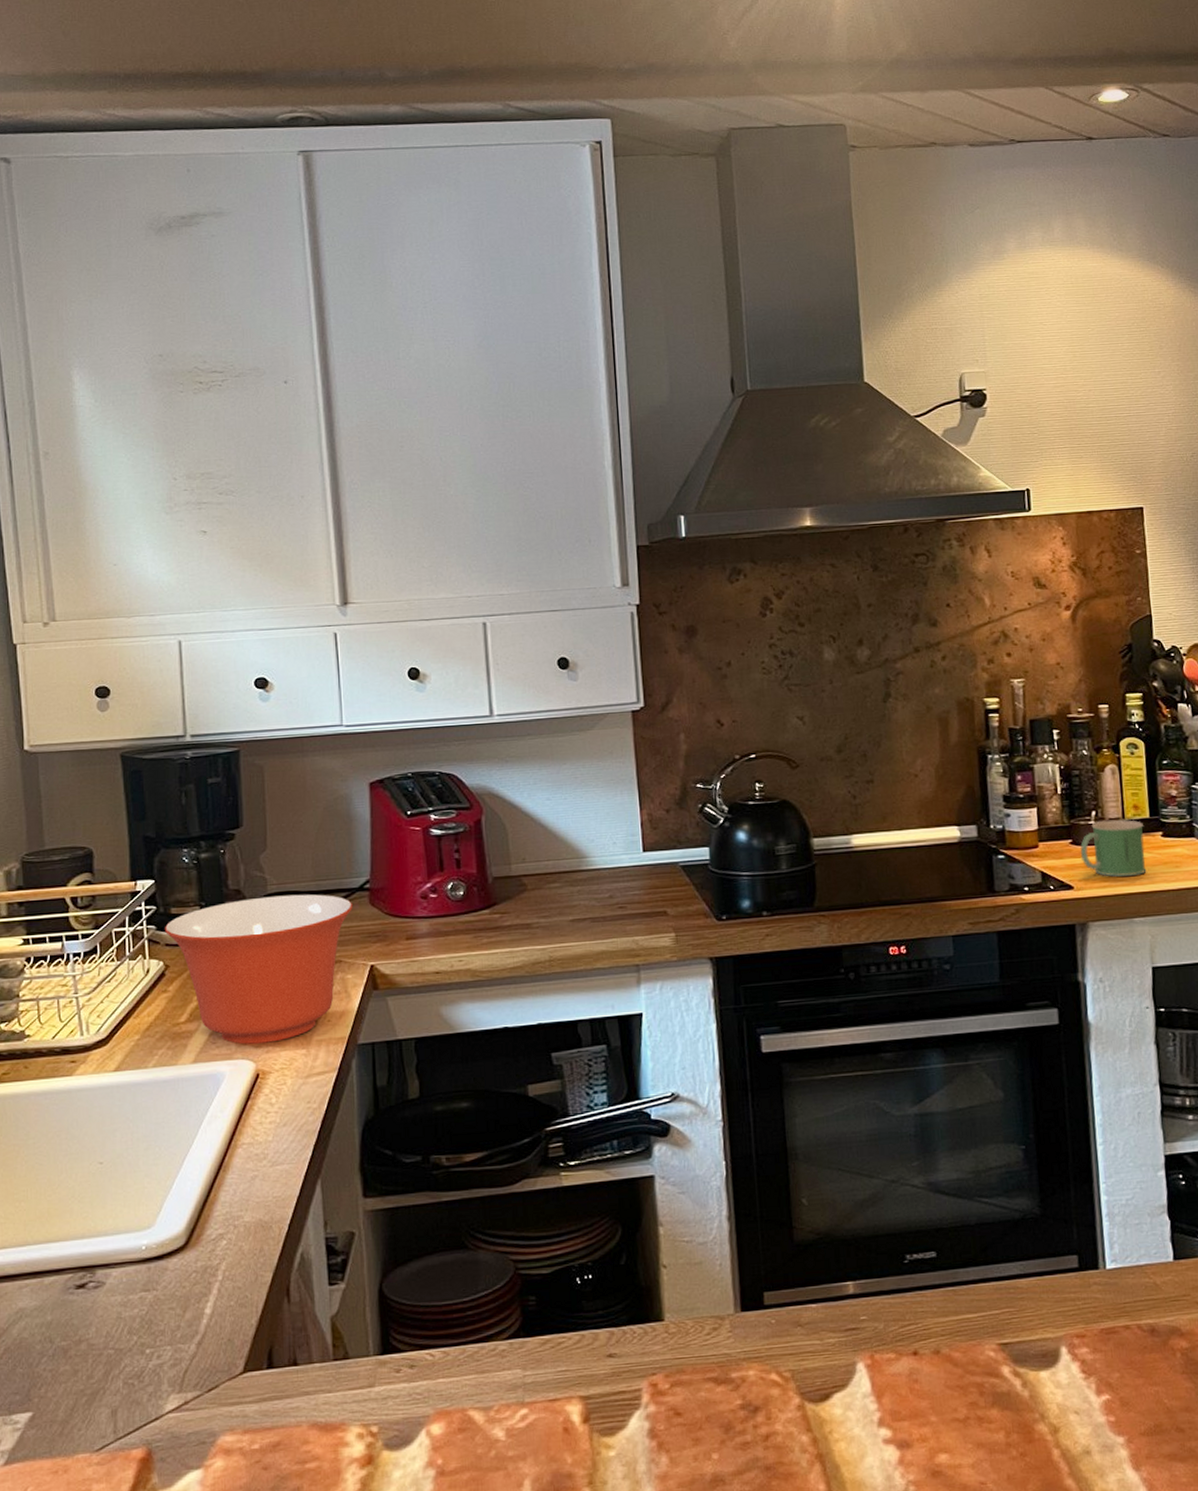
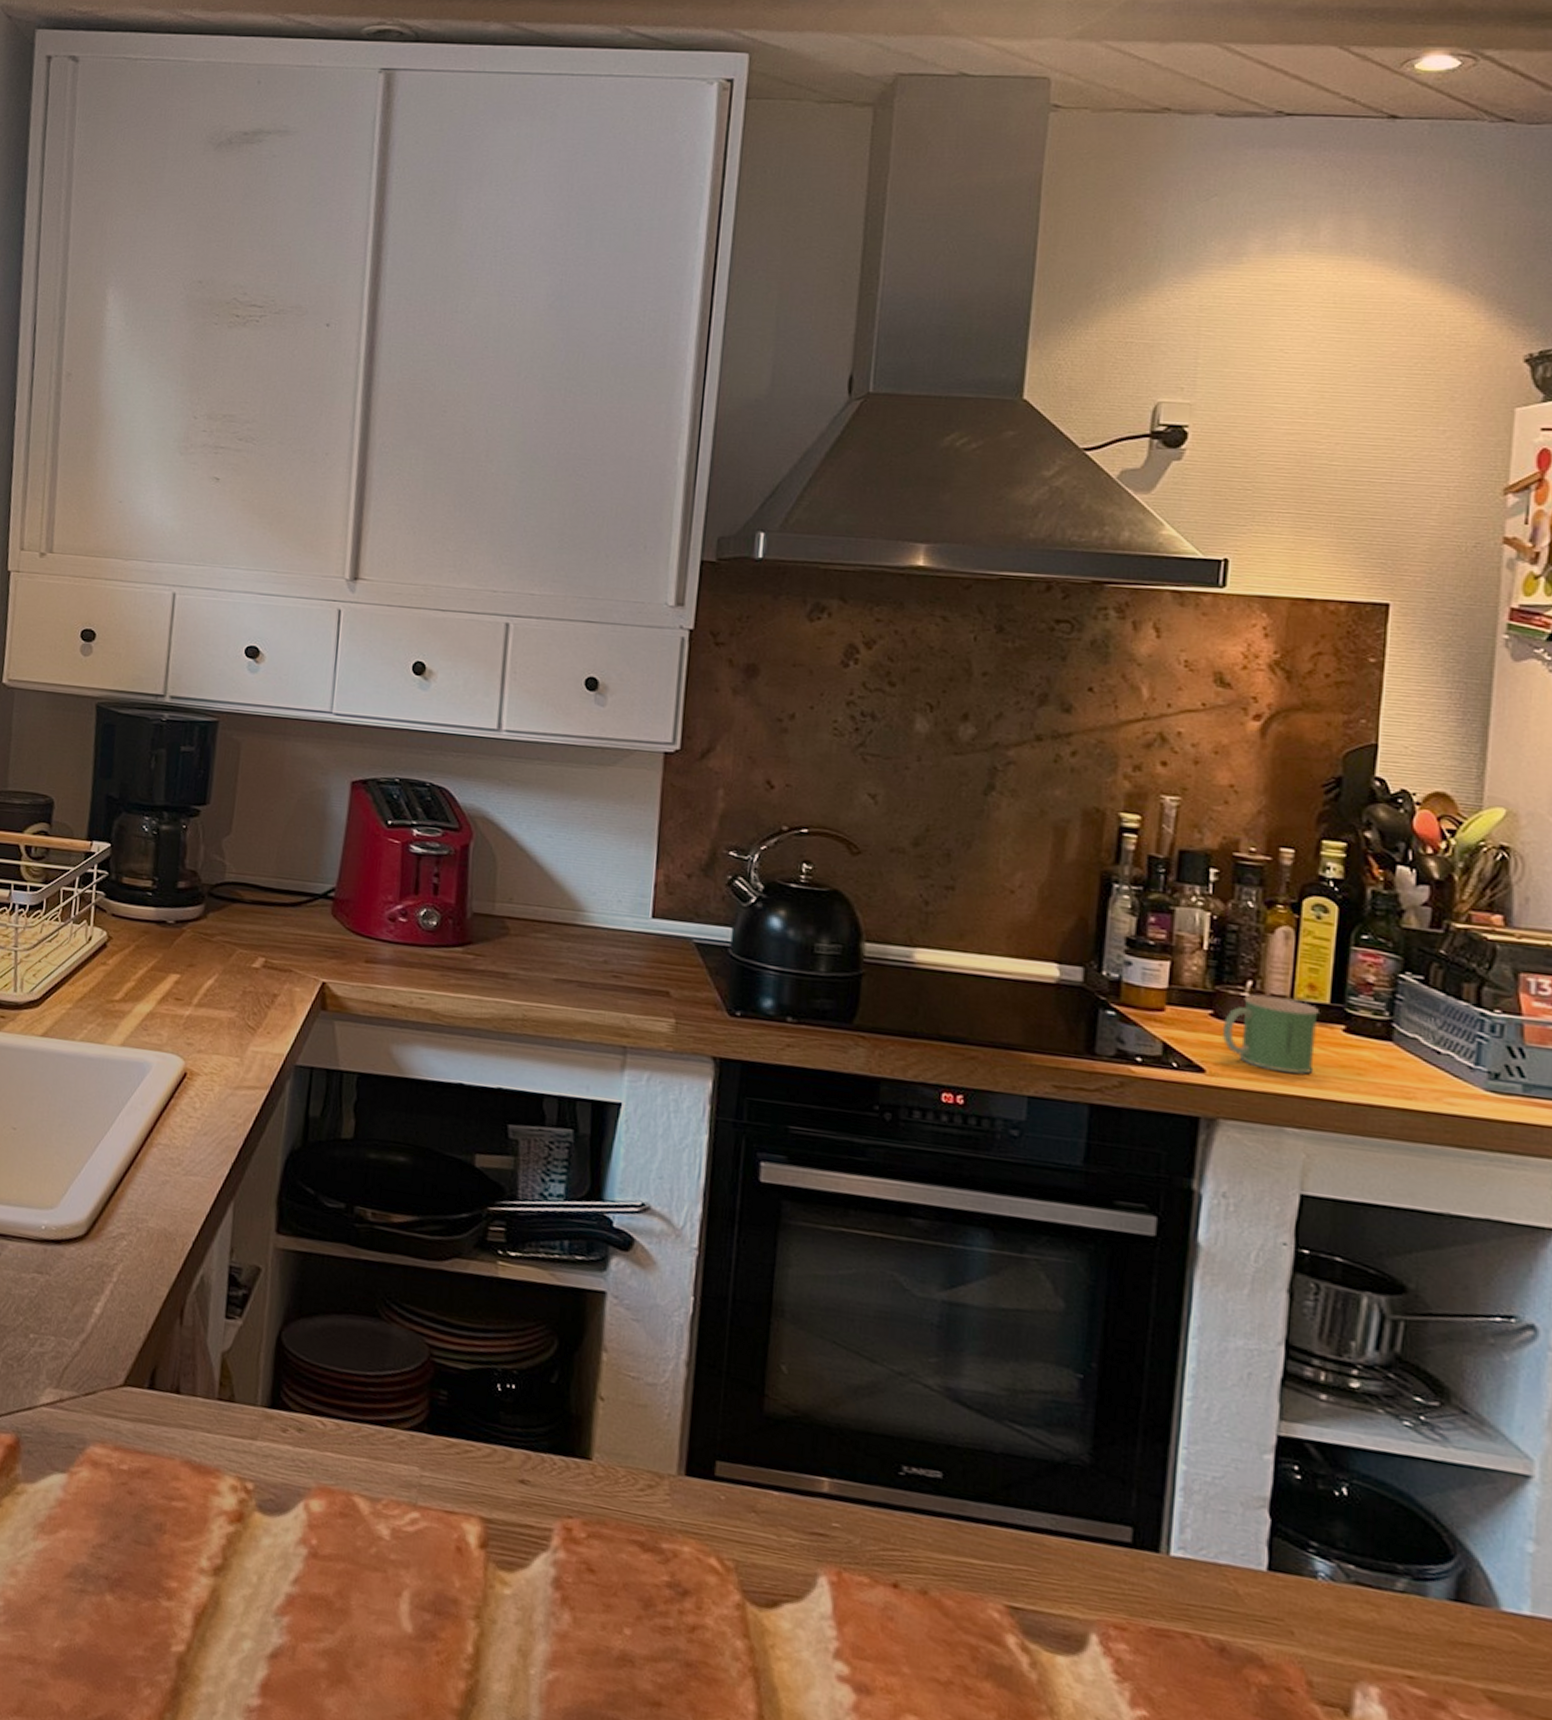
mixing bowl: present [164,894,354,1045] -> none [113,882,314,1043]

